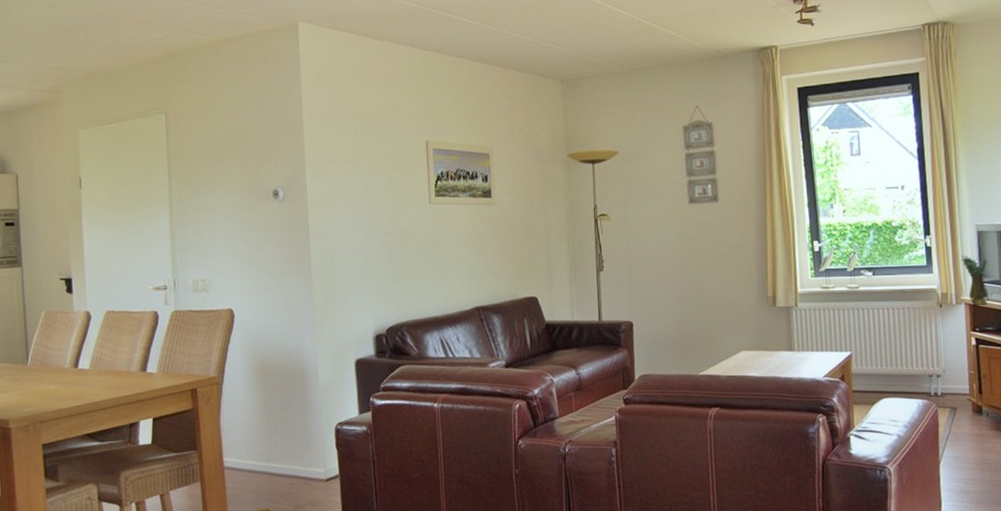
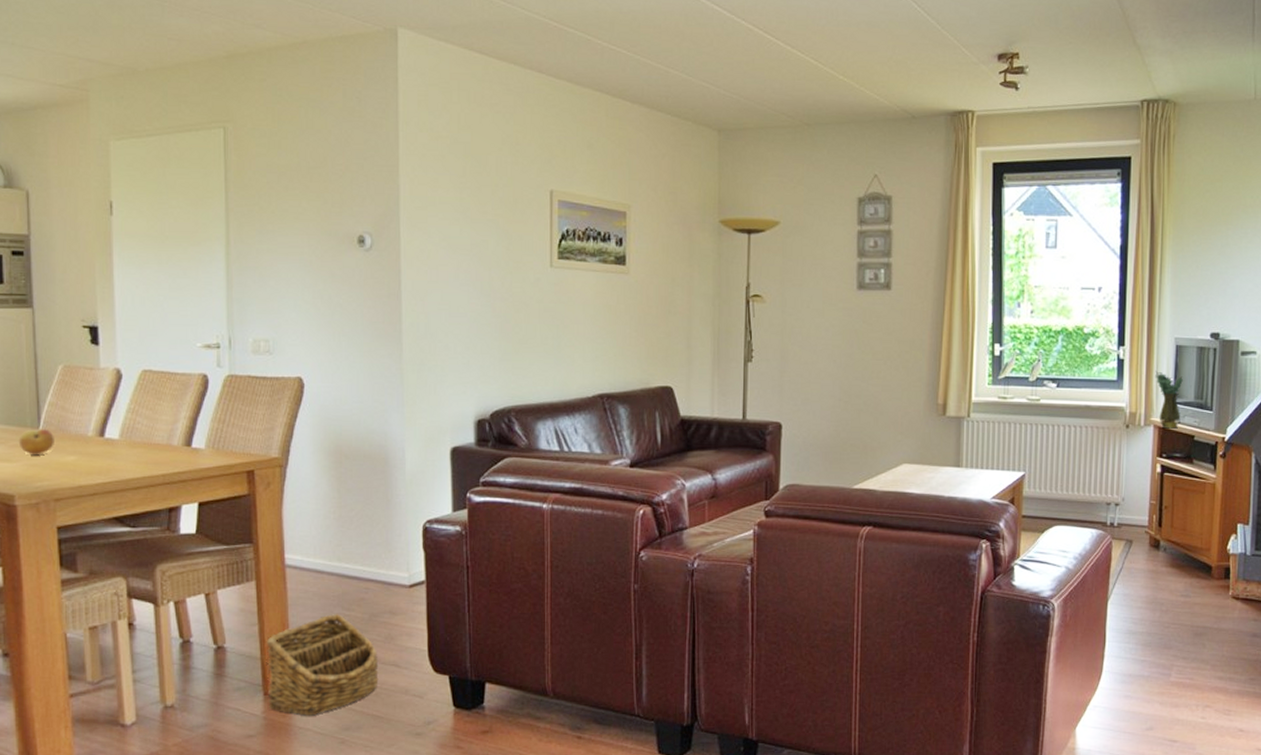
fruit: none [12,363,39,387] -> present [18,428,54,456]

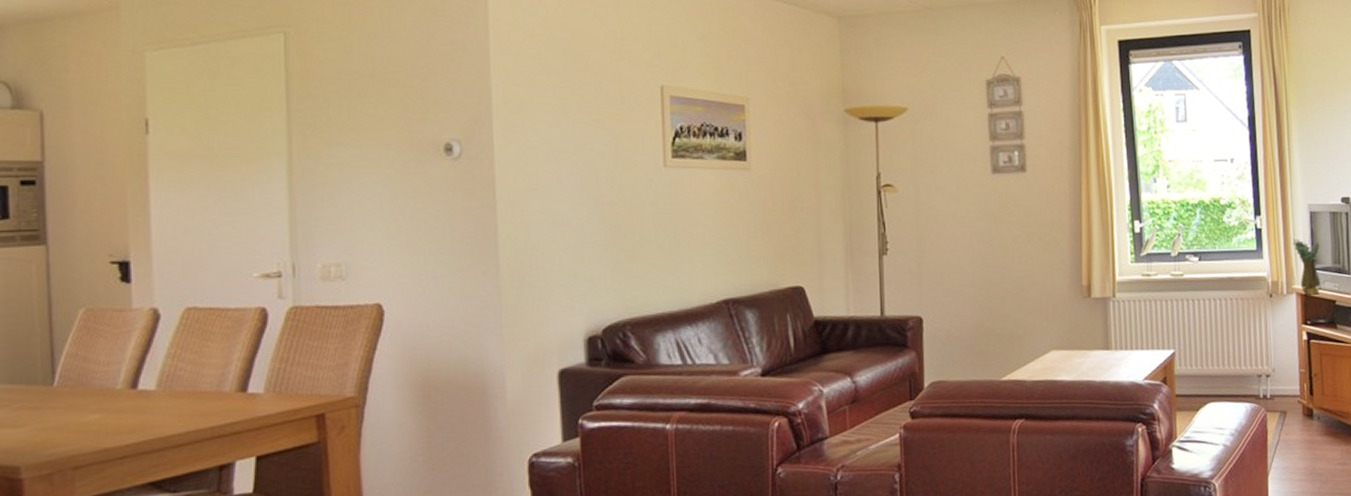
fruit: present [18,428,54,456] -> none [26,384,73,418]

